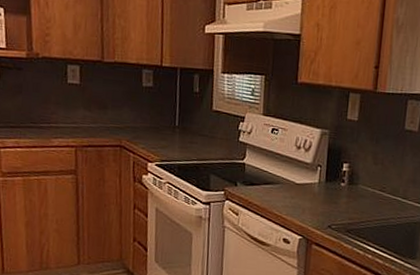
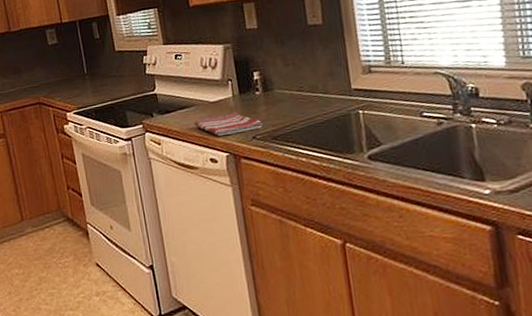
dish towel: none [275,197,340,220] -> present [194,111,263,137]

